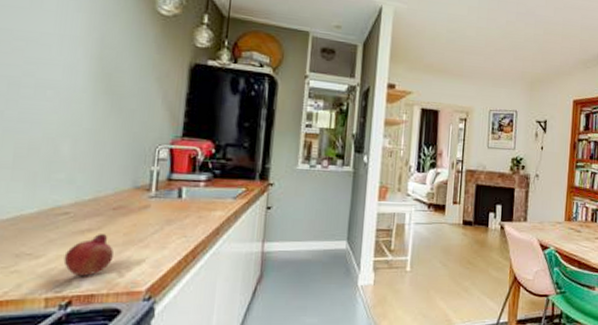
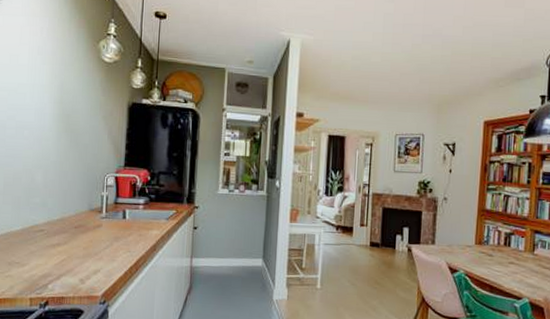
fruit: present [63,234,114,277] -> none [41,248,76,282]

